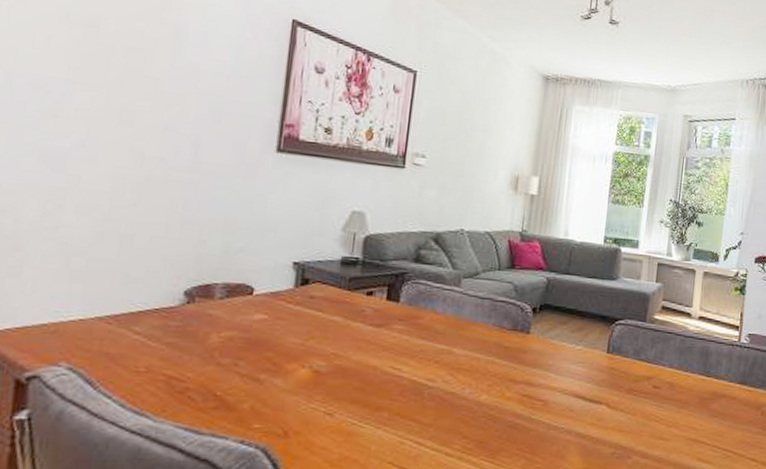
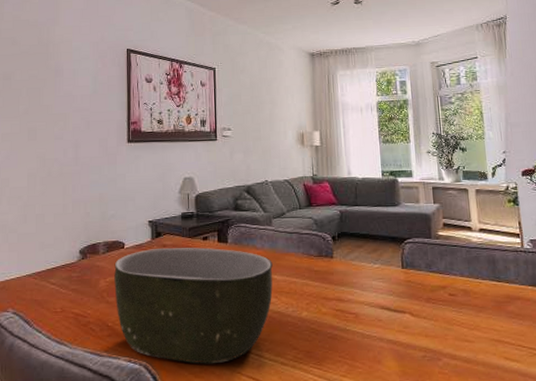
bowl: none [231,299,454,451] -> present [114,247,273,364]

